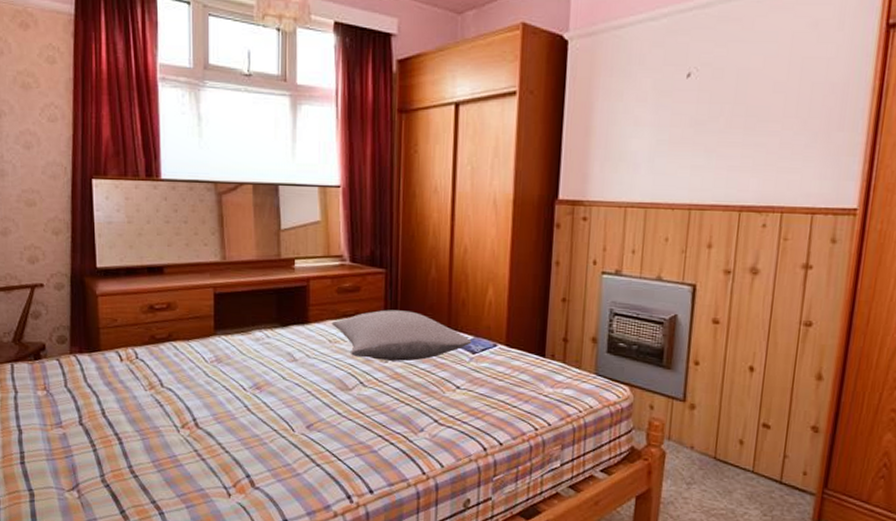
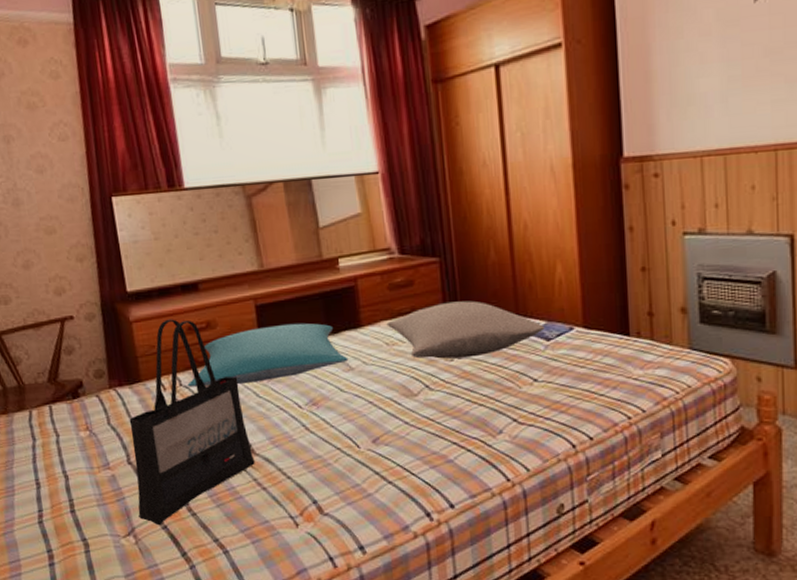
tote bag: none [84,297,197,484] -> present [129,319,255,526]
pillow: none [143,313,294,364] -> present [187,323,349,387]

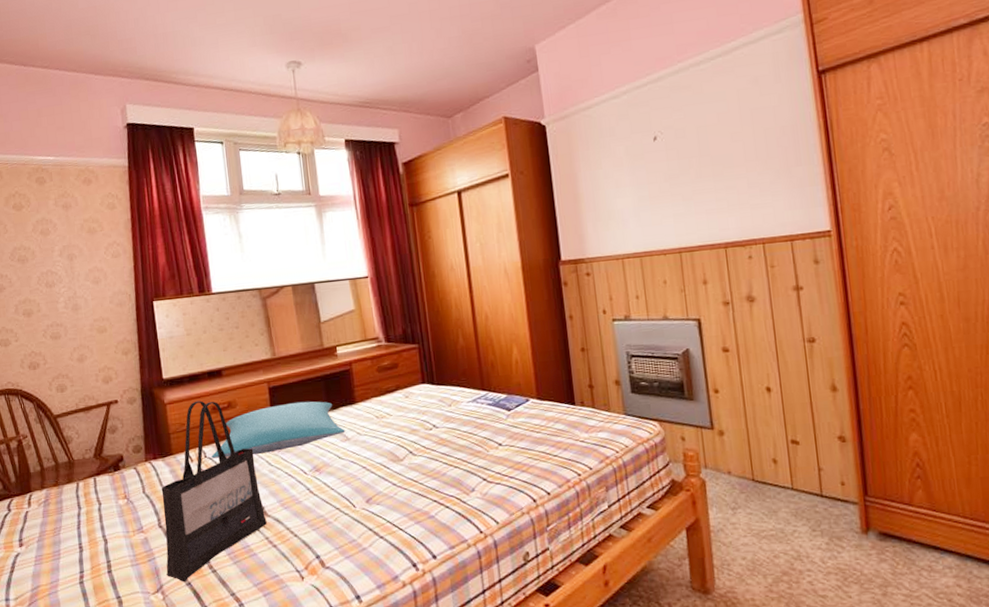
pillow: present [386,301,545,359] -> none [376,379,506,429]

